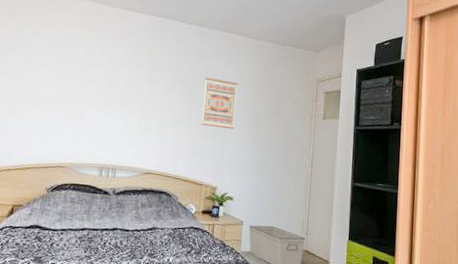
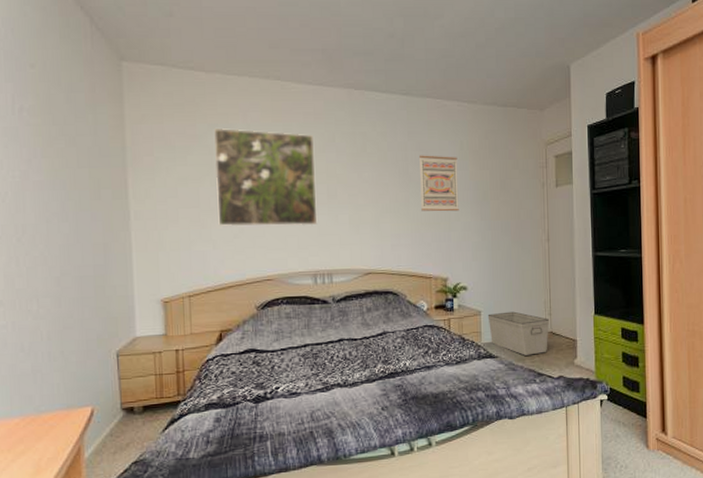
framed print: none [27,35,118,126] -> present [214,128,318,227]

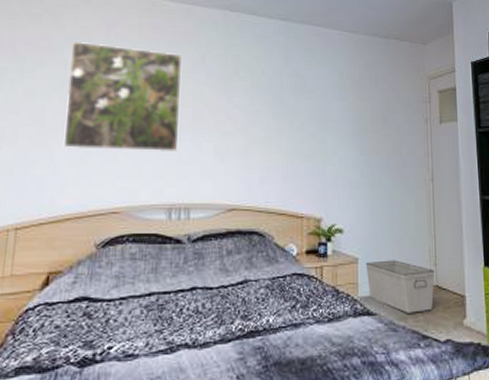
wall art: present [418,155,459,212] -> none [294,82,337,144]

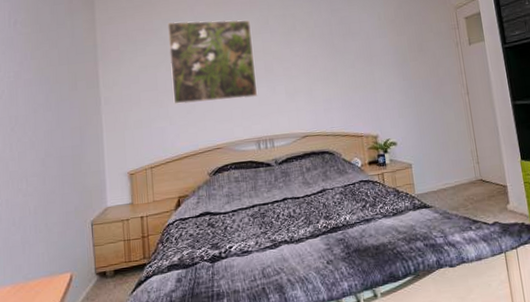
storage bin: present [365,260,435,313] -> none [418,162,480,204]

